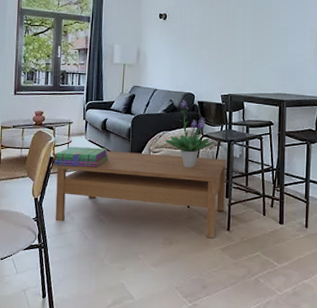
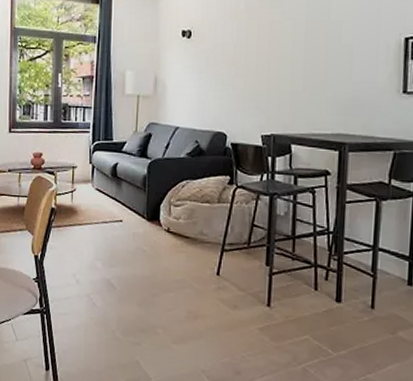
stack of books: present [54,146,109,168] -> none [56,196,120,222]
coffee table: present [55,150,227,239] -> none [58,201,268,315]
potted plant: present [165,100,215,168] -> none [189,141,253,227]

